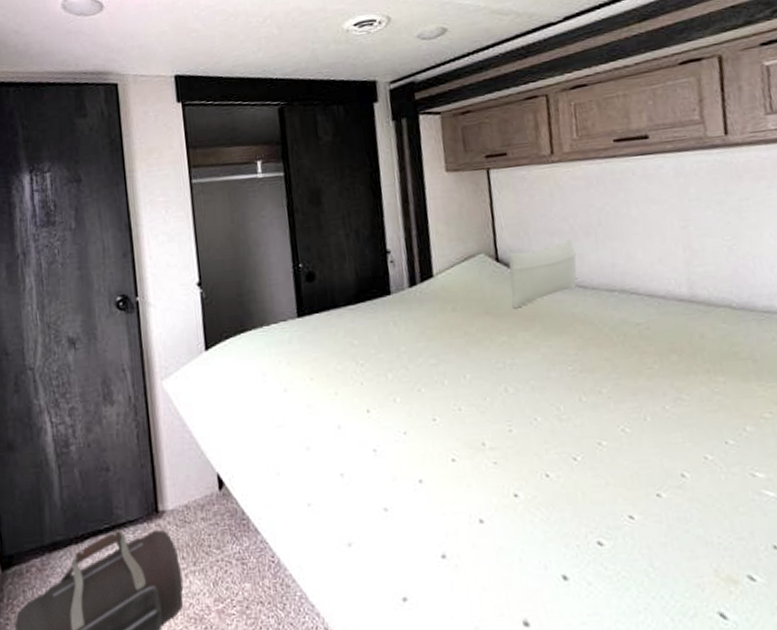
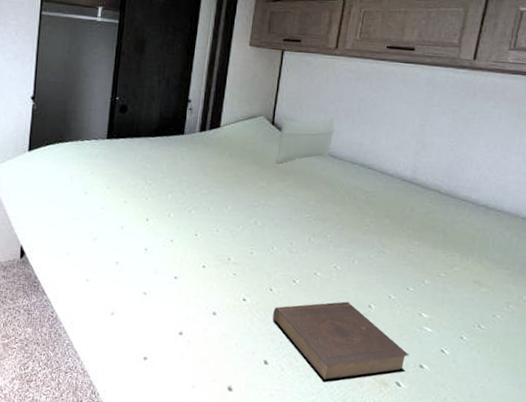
book: none [557,474,756,593] -> present [273,301,409,383]

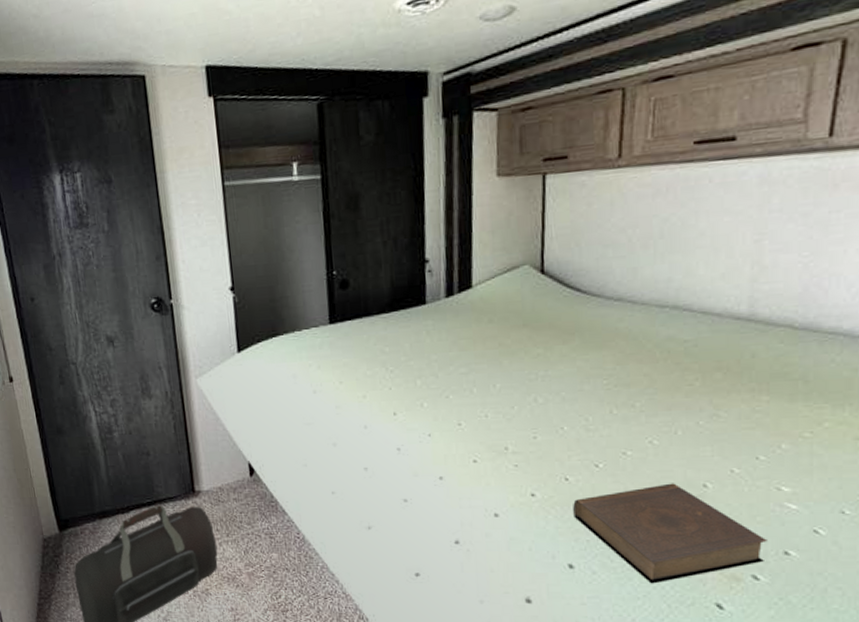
pillow: present [276,118,335,164] -> none [553,252,630,322]

